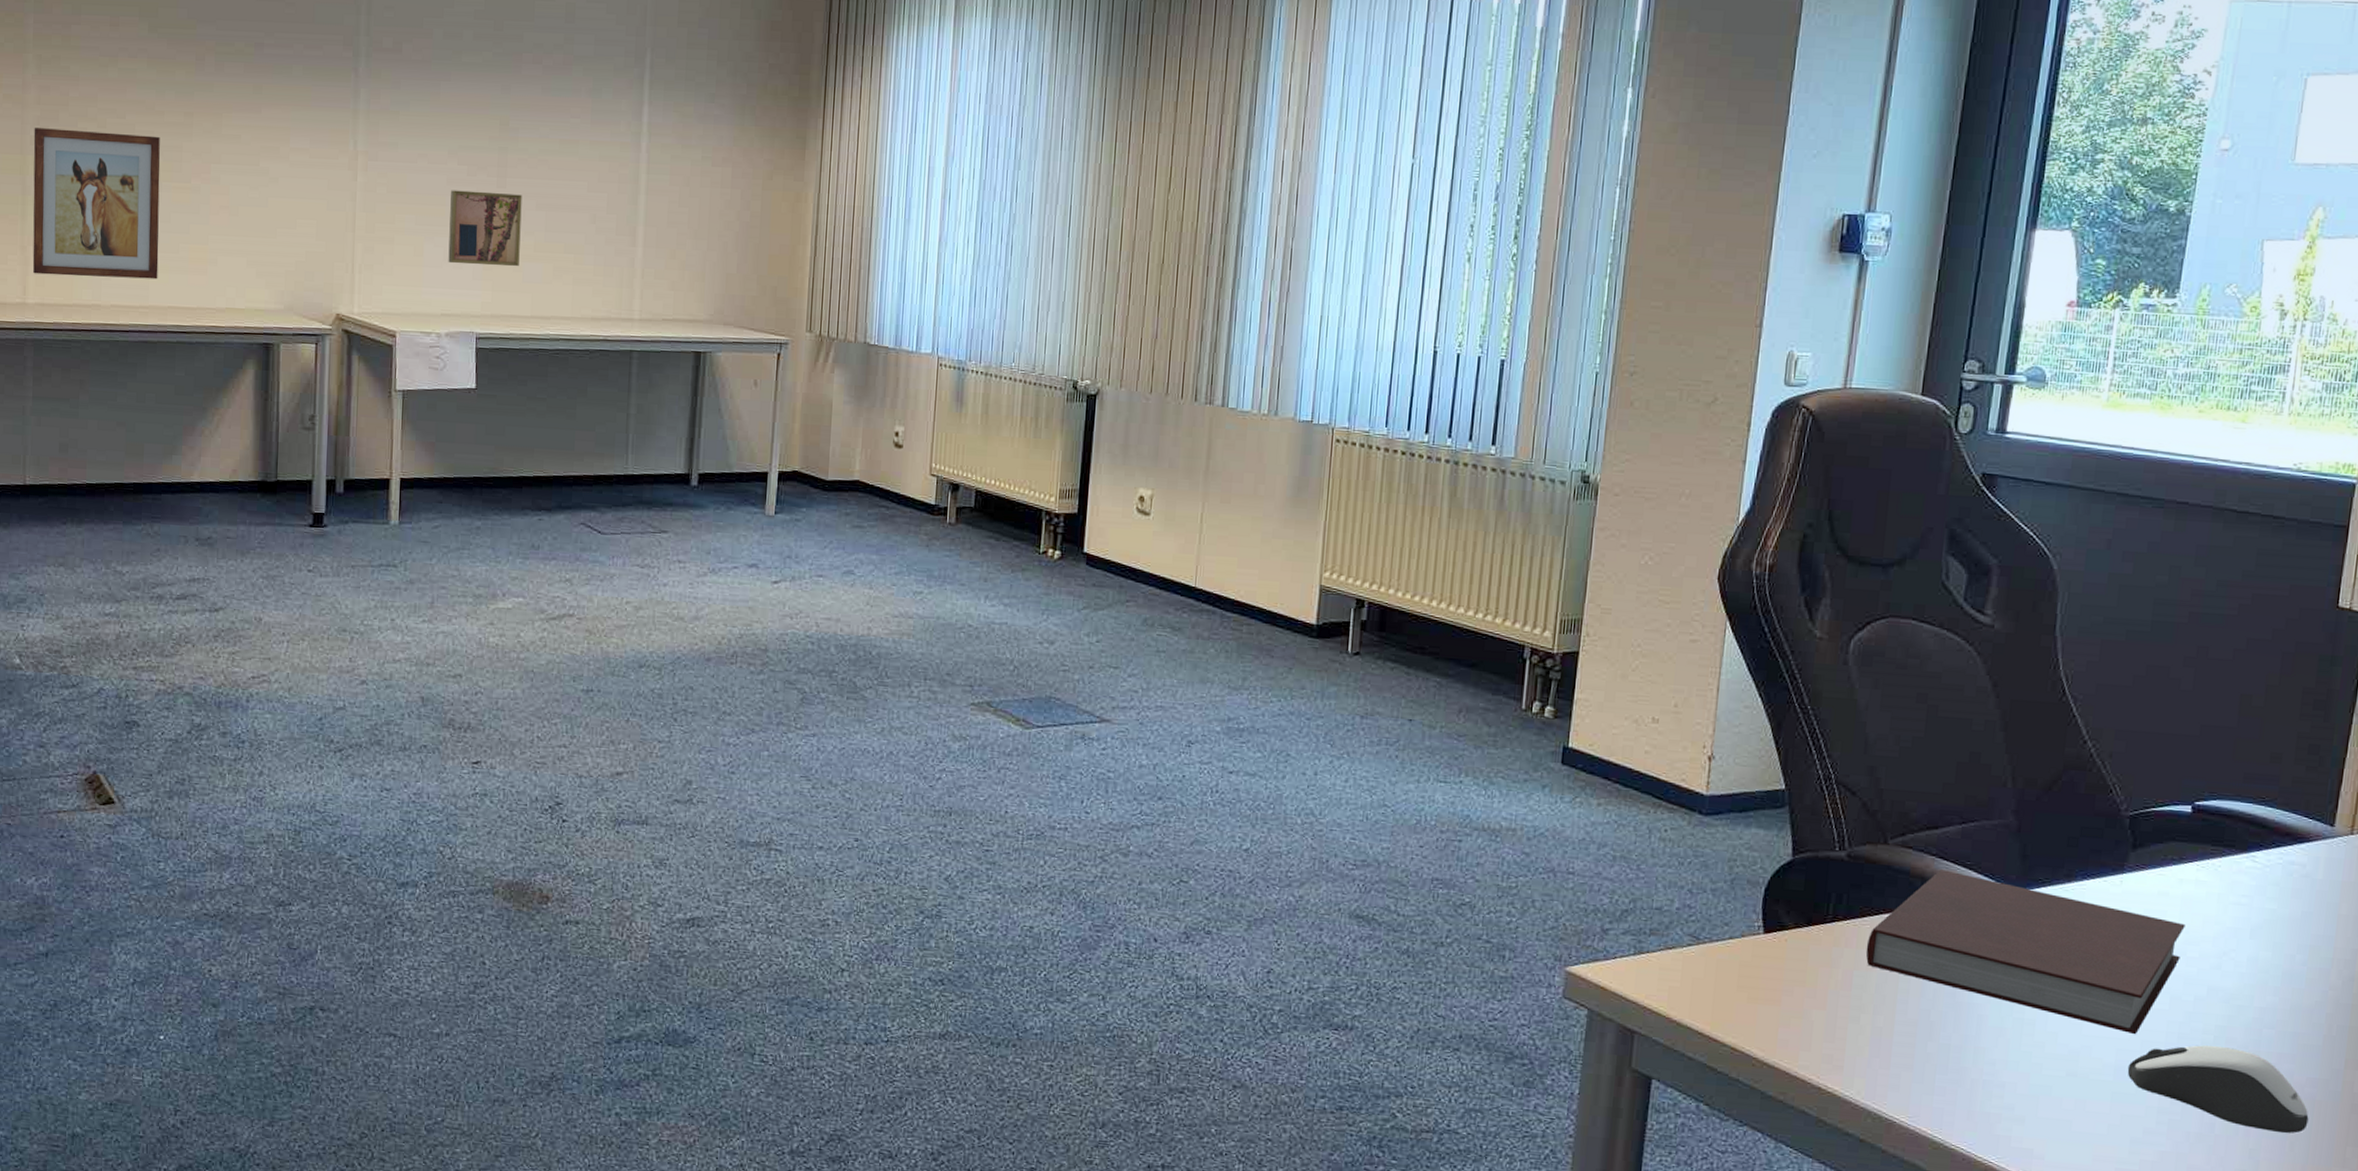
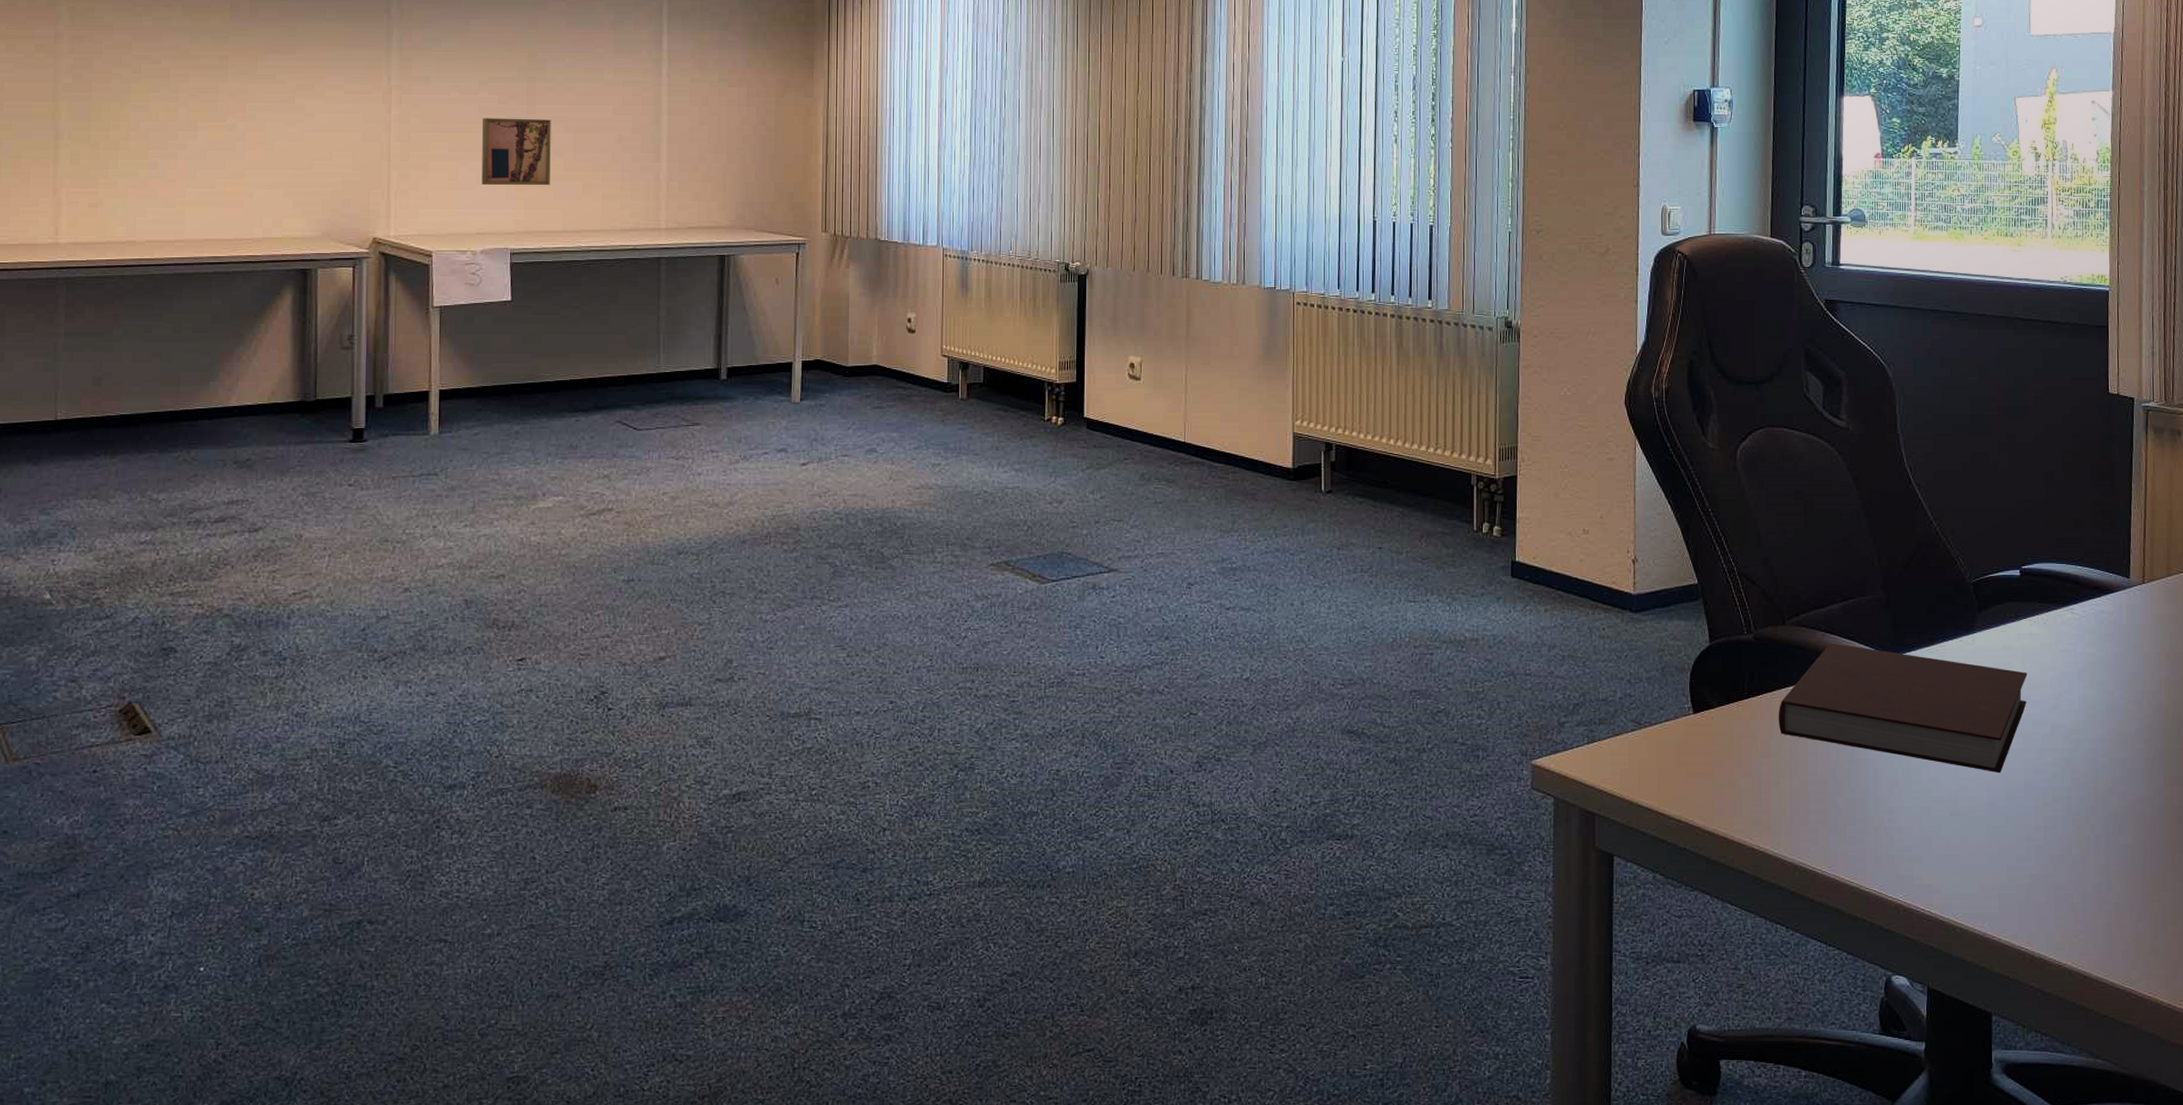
wall art: present [32,128,161,280] -> none [65,76,196,215]
computer mouse: present [2127,1045,2309,1133] -> none [1997,777,2143,847]

